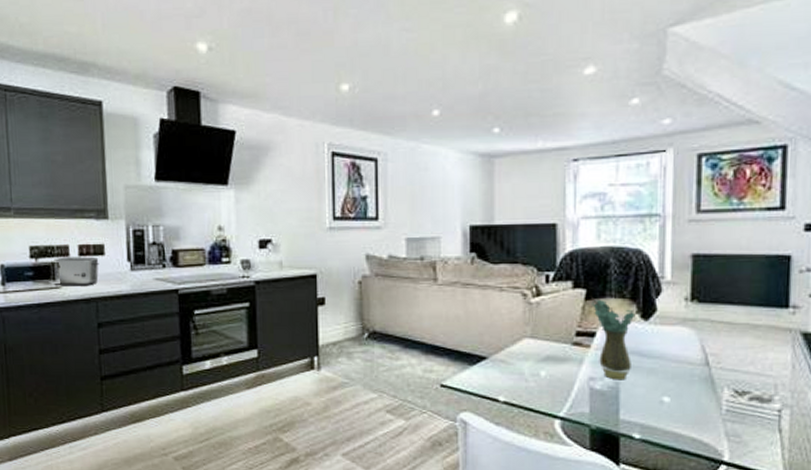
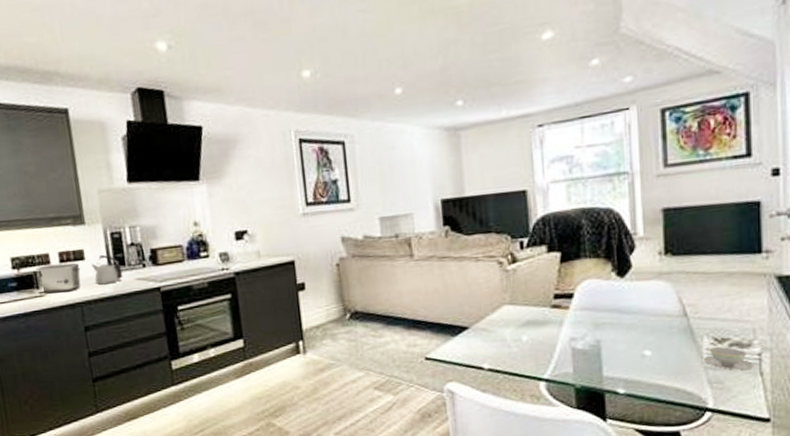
kettle: none [111,252,142,282] -> present [91,255,123,285]
vase: present [591,297,636,380] -> none [566,259,611,339]
teacup: none [723,399,774,426] -> present [704,346,755,371]

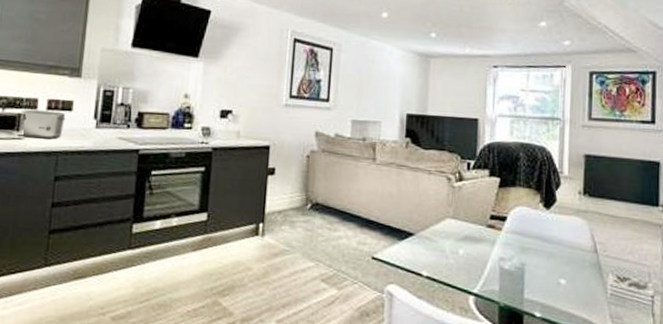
kettle: present [91,255,123,285] -> none [77,109,107,138]
teacup: present [704,346,755,371] -> none [608,284,648,310]

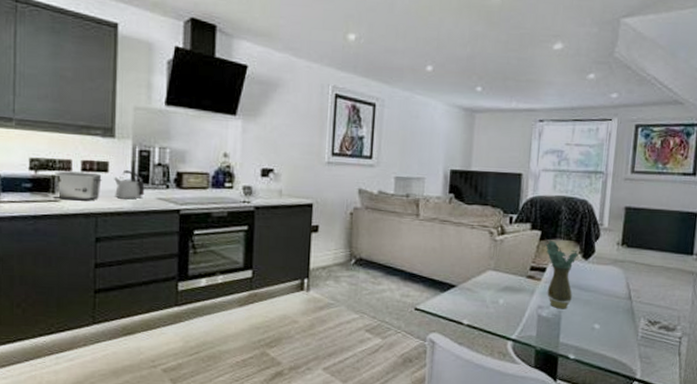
kettle: none [77,109,107,138] -> present [114,170,145,199]
vase: none [504,186,539,262] -> present [544,238,579,310]

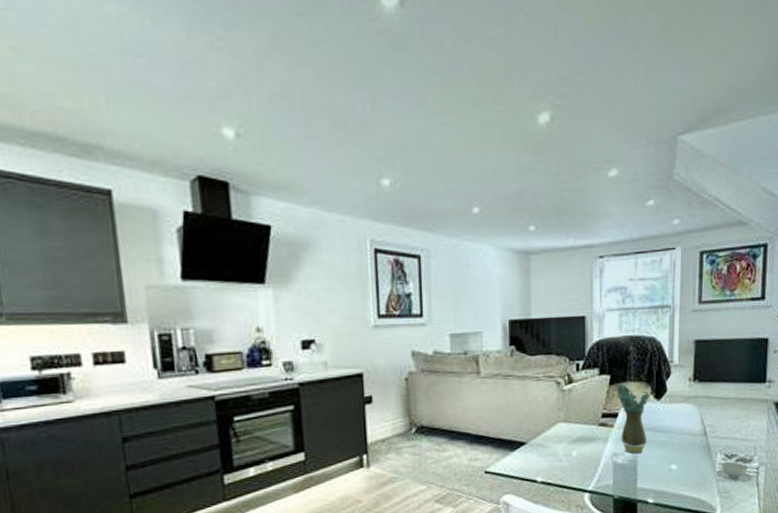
toaster: present [53,171,102,201] -> none [62,365,120,400]
kettle: present [114,170,145,199] -> none [133,359,172,391]
teacup: none [639,327,675,350] -> present [717,461,753,482]

